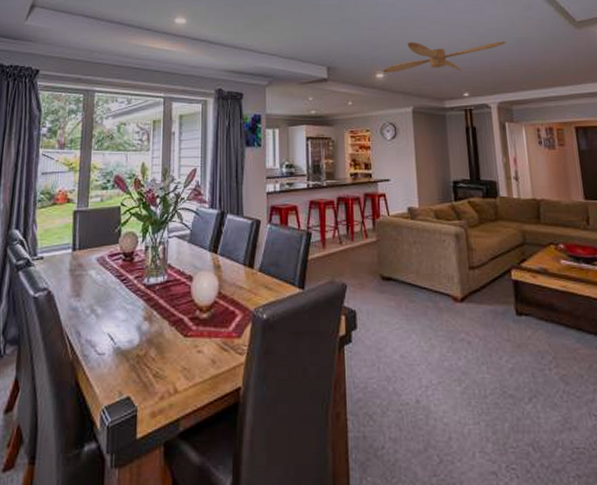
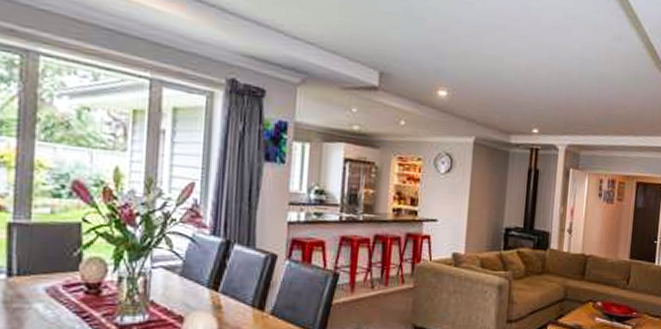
ceiling fan: present [382,41,506,73] -> none [446,56,588,103]

